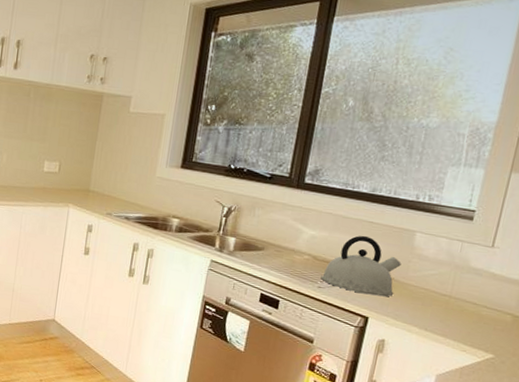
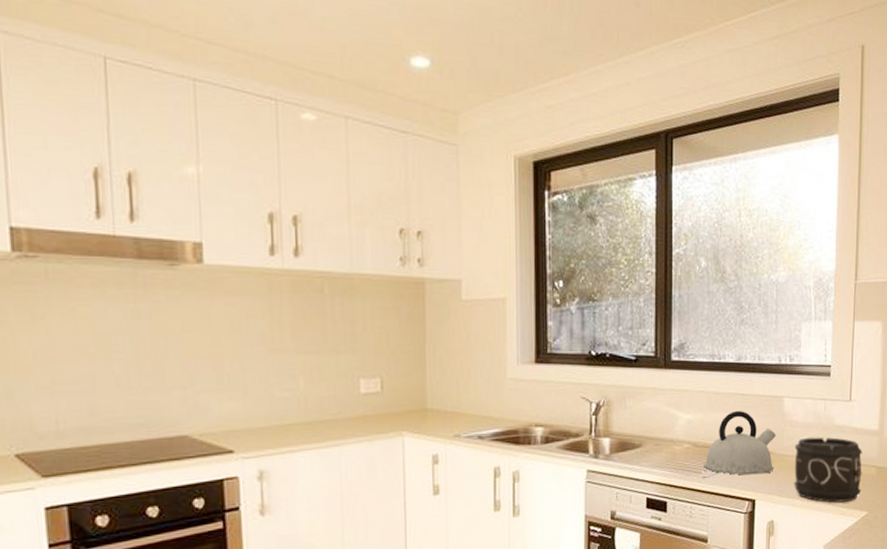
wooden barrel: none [413,272,499,341] -> present [794,437,863,503]

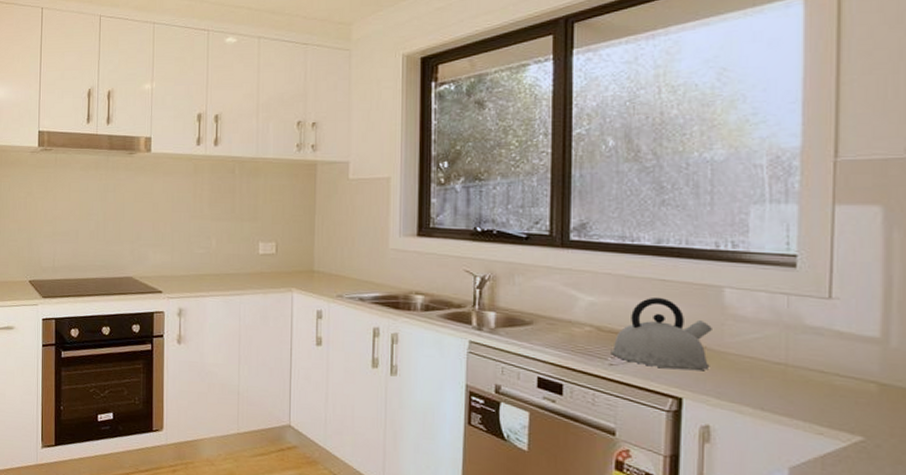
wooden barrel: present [794,437,863,503] -> none [740,335,853,420]

